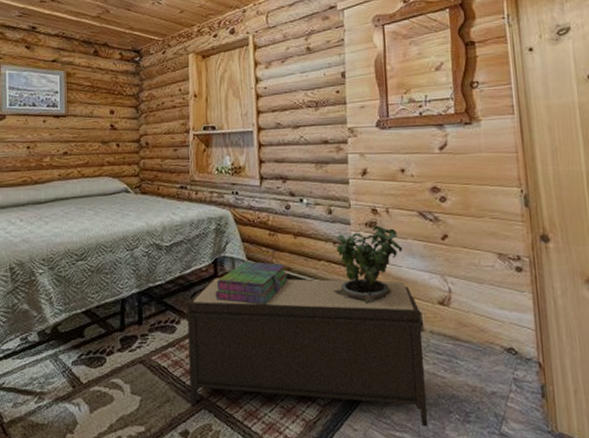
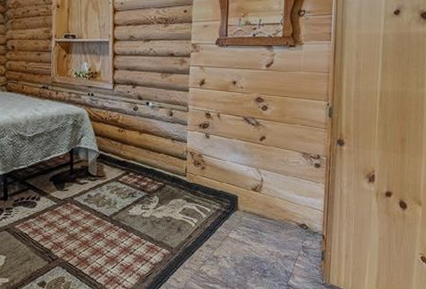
bench: present [185,278,429,427] -> none [44,164,238,280]
stack of books: present [215,262,289,305] -> none [70,152,133,187]
potted plant: present [333,224,402,304] -> none [169,125,228,188]

